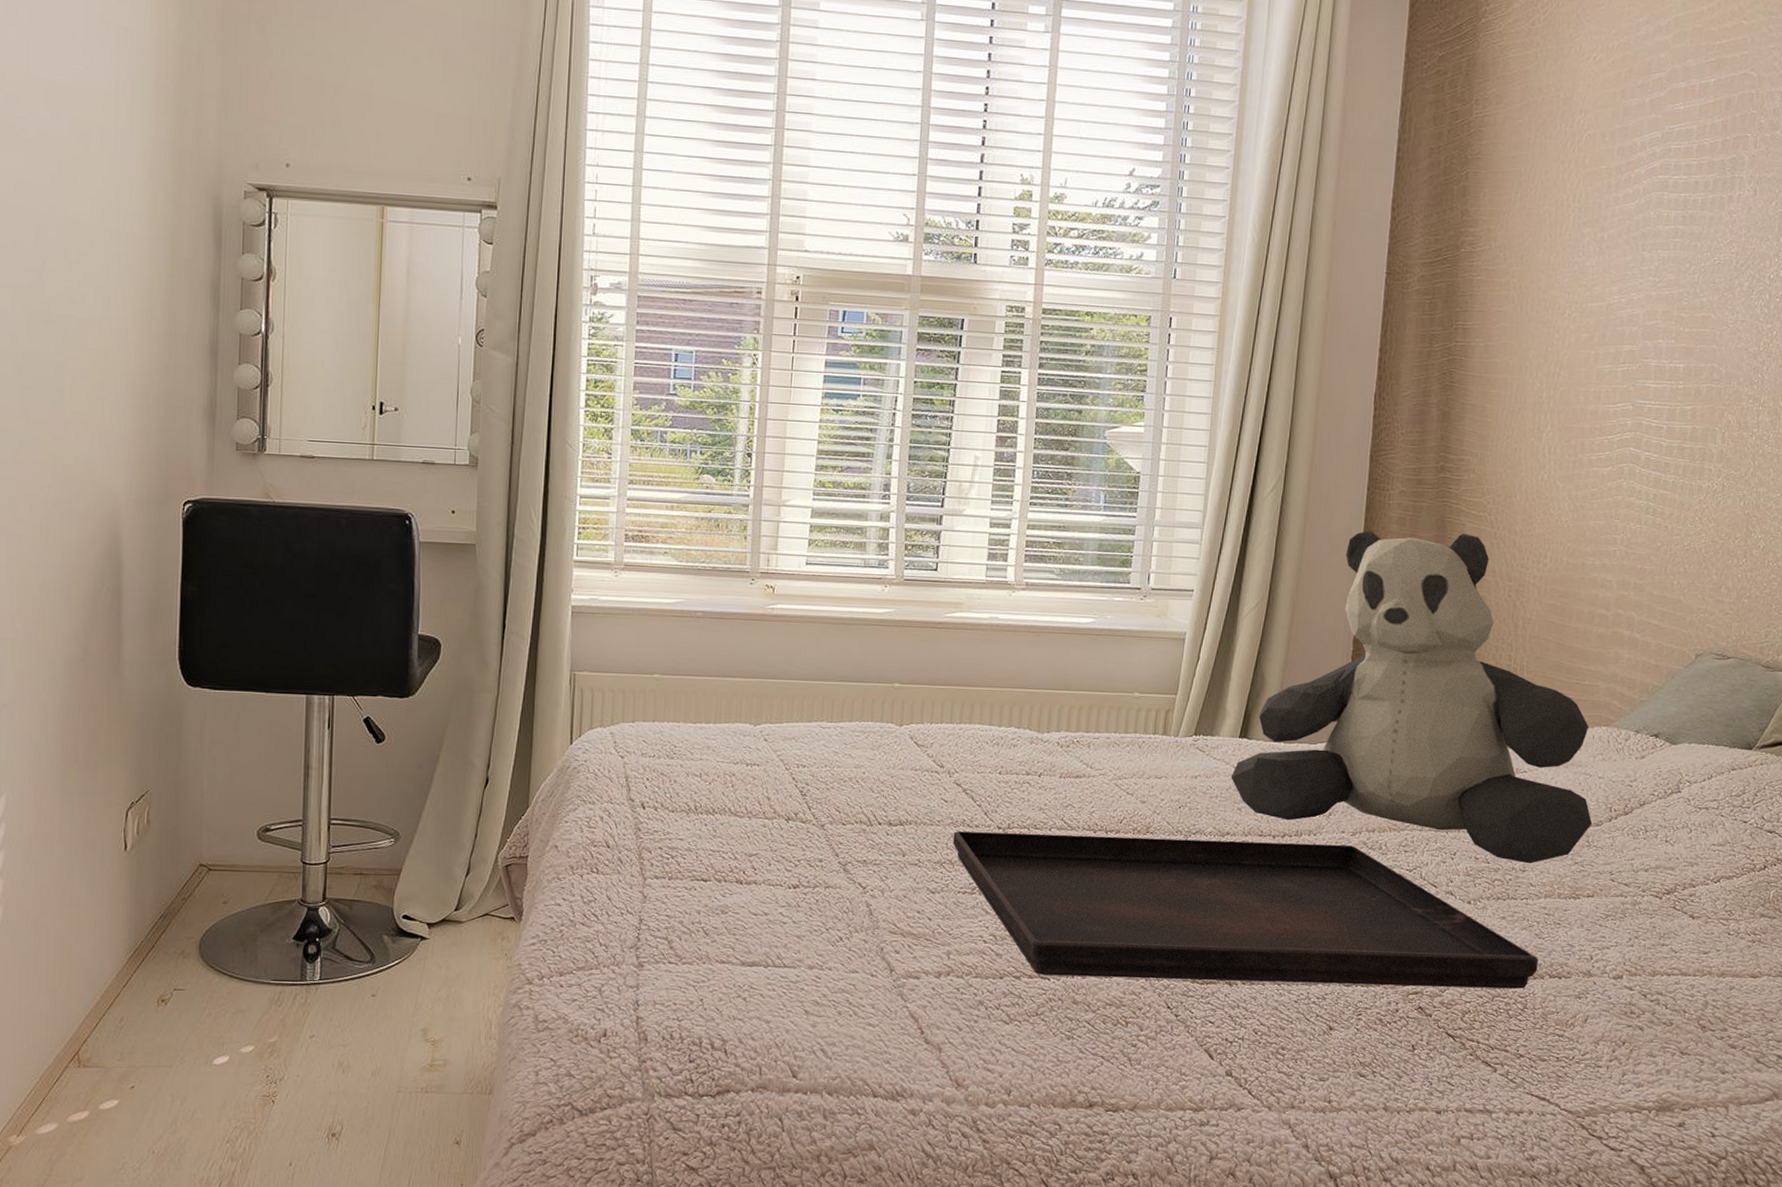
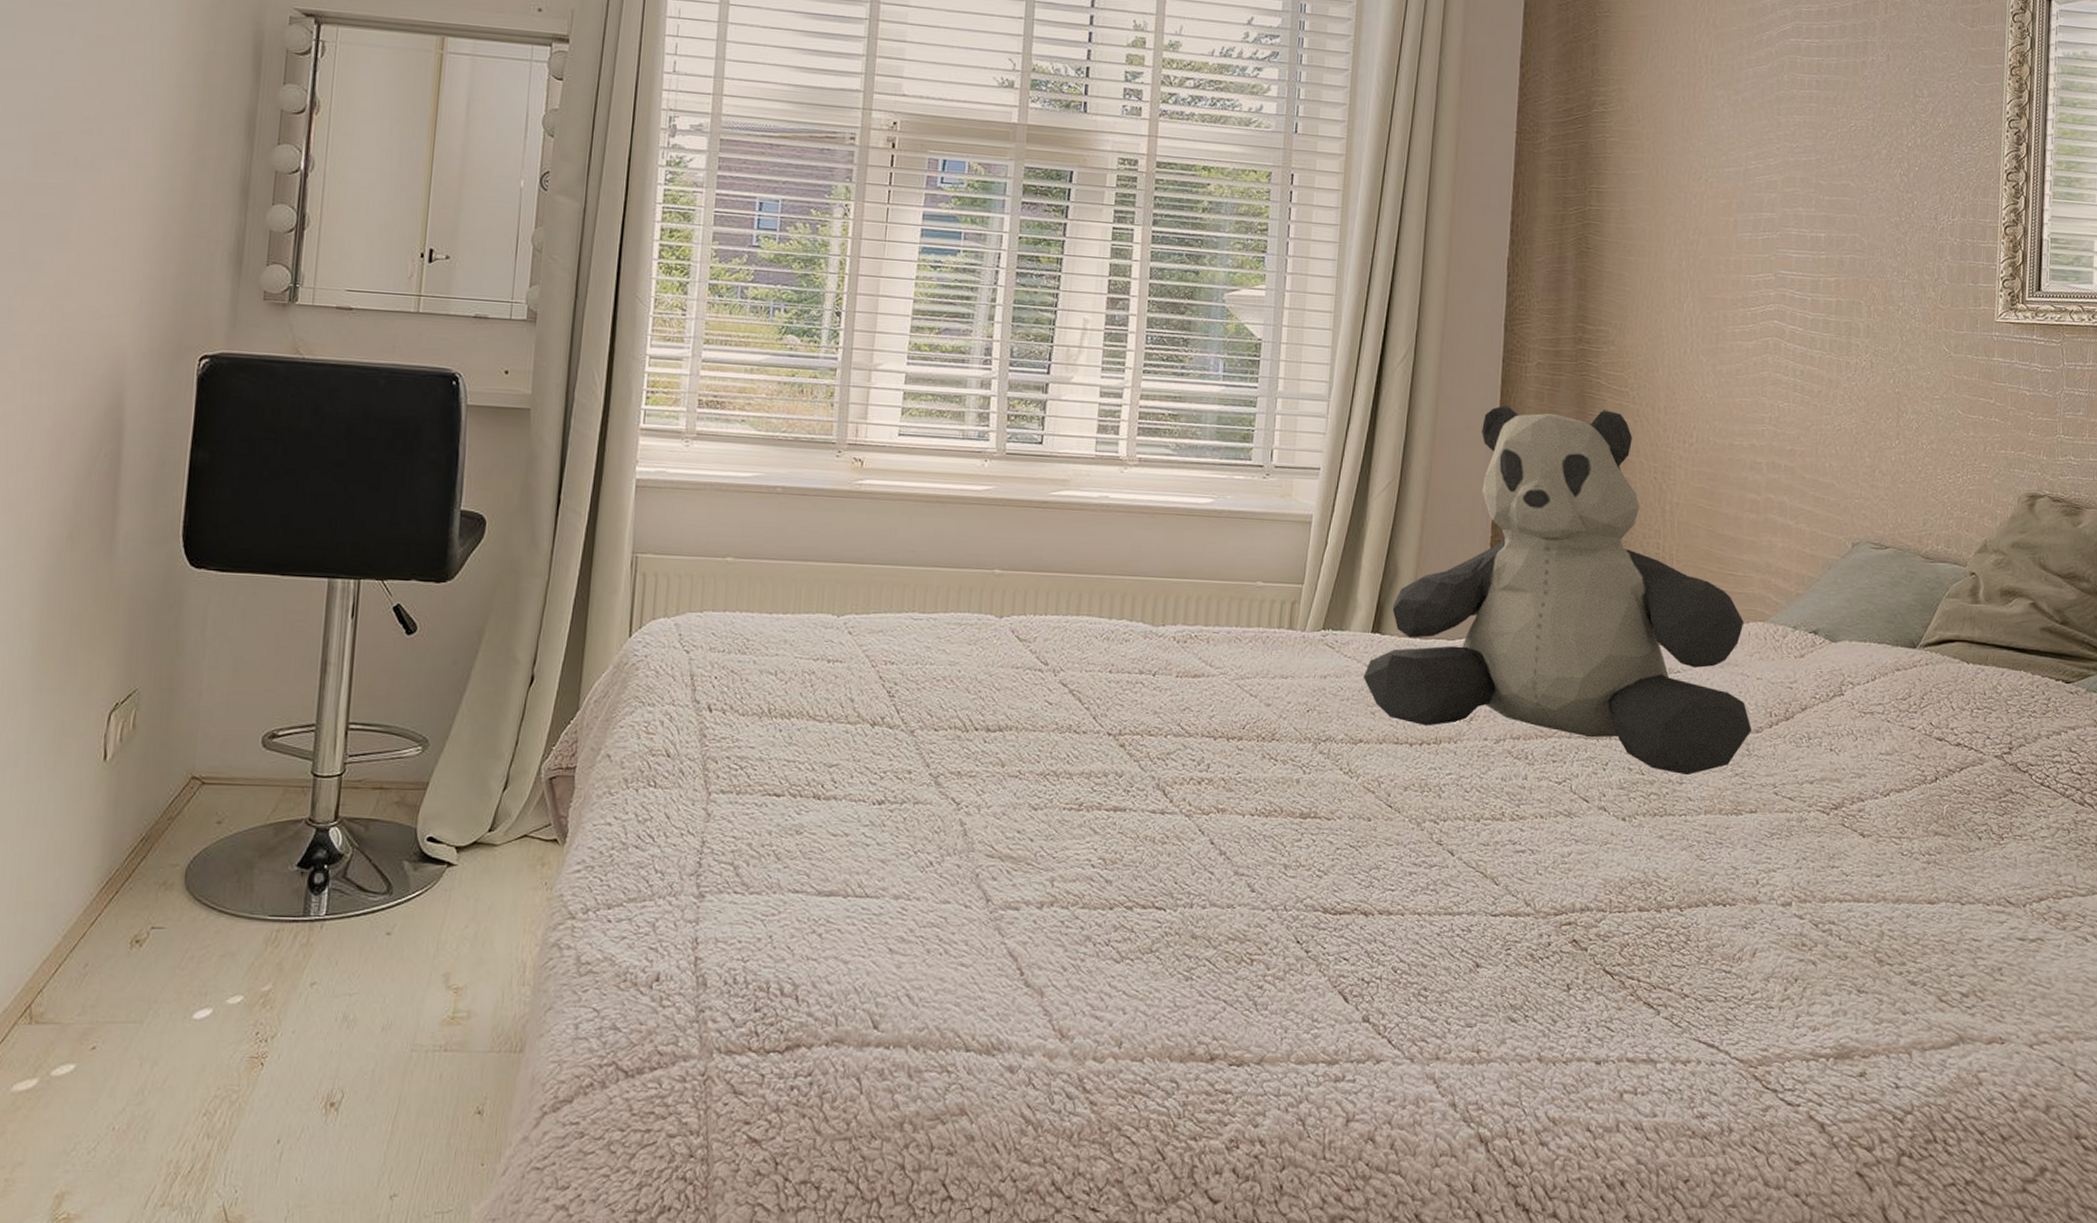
serving tray: present [952,831,1539,989] -> none [1057,738,1701,918]

